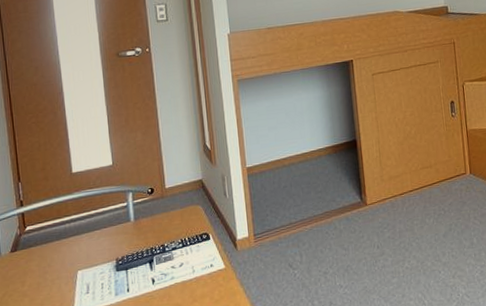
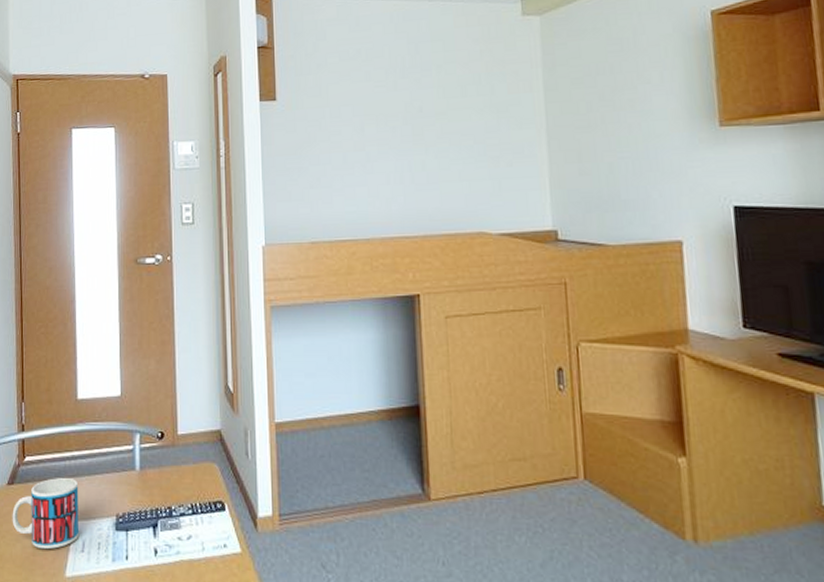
mug: none [17,237,83,299] -> present [12,478,79,550]

